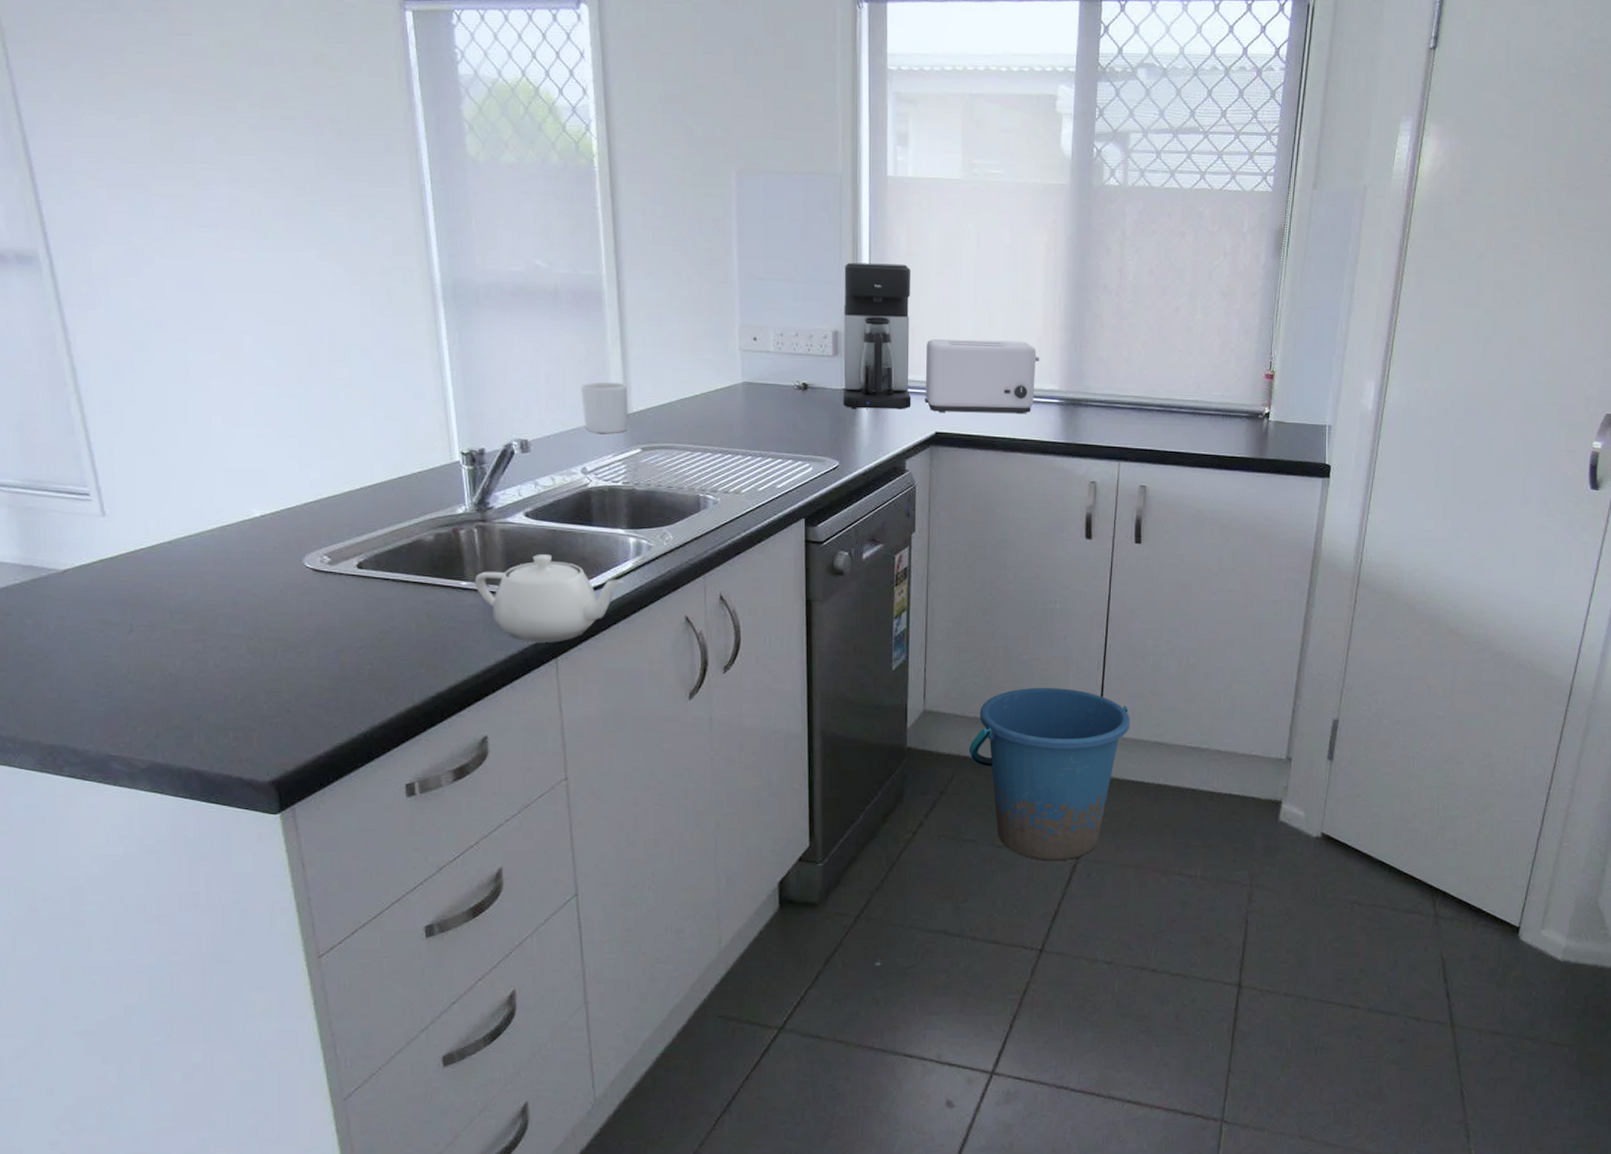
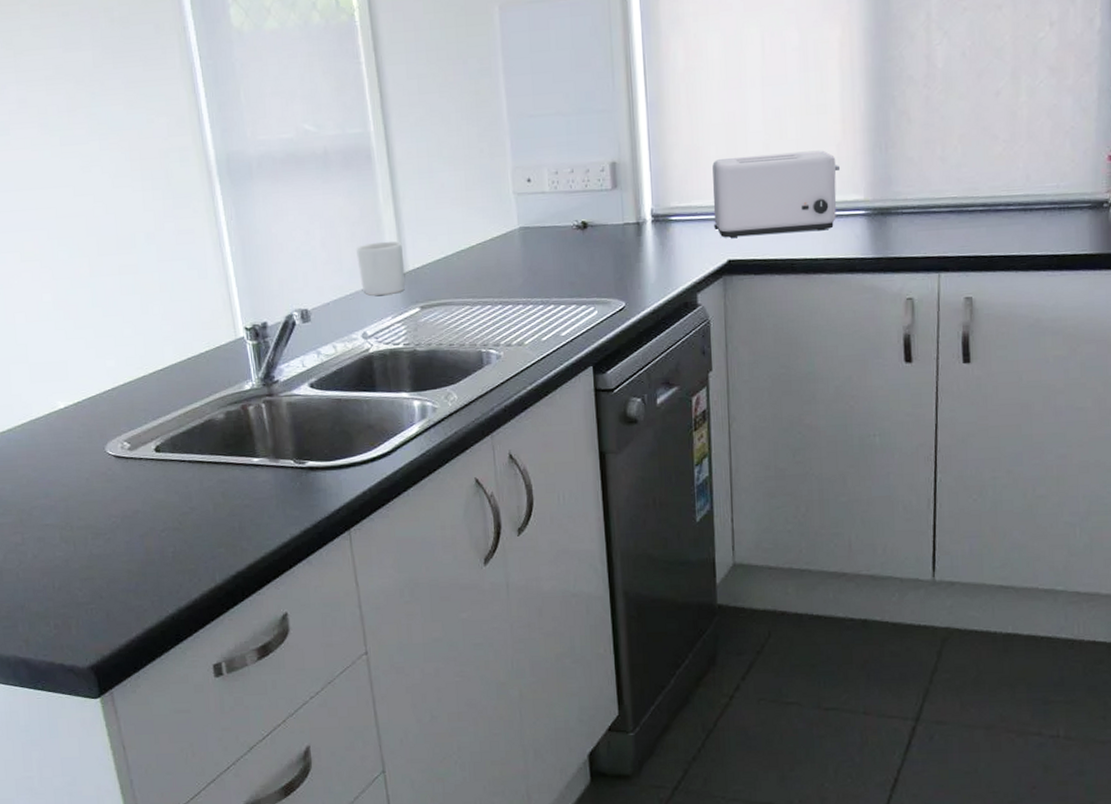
teapot: present [474,554,624,644] -> none [265,424,411,516]
coffee maker: present [843,262,912,410] -> none [618,81,700,244]
bucket: present [969,688,1130,861] -> none [786,531,970,724]

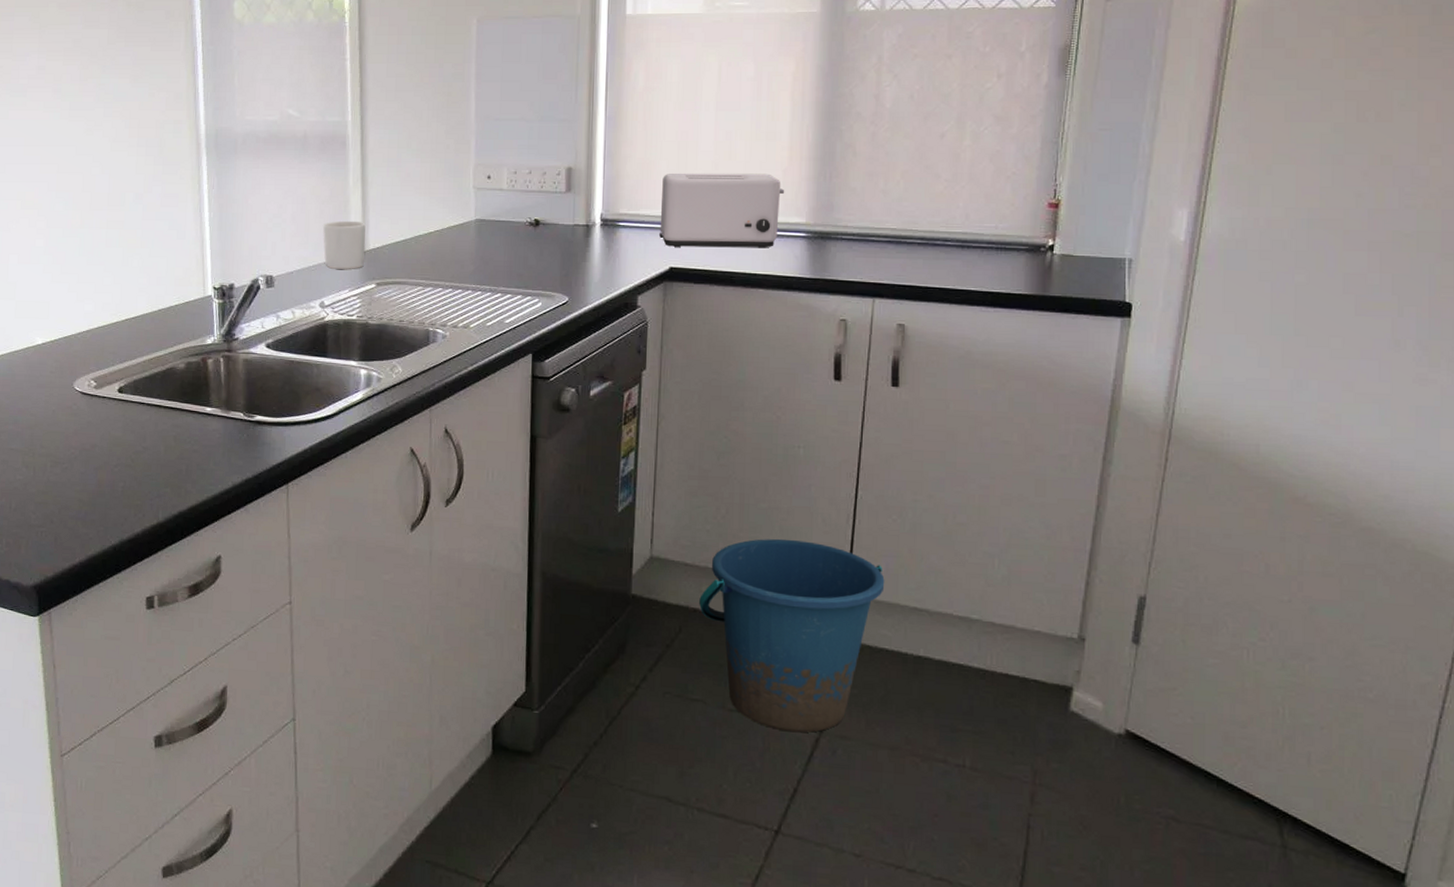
bucket: none [786,531,970,724] -> present [699,539,885,733]

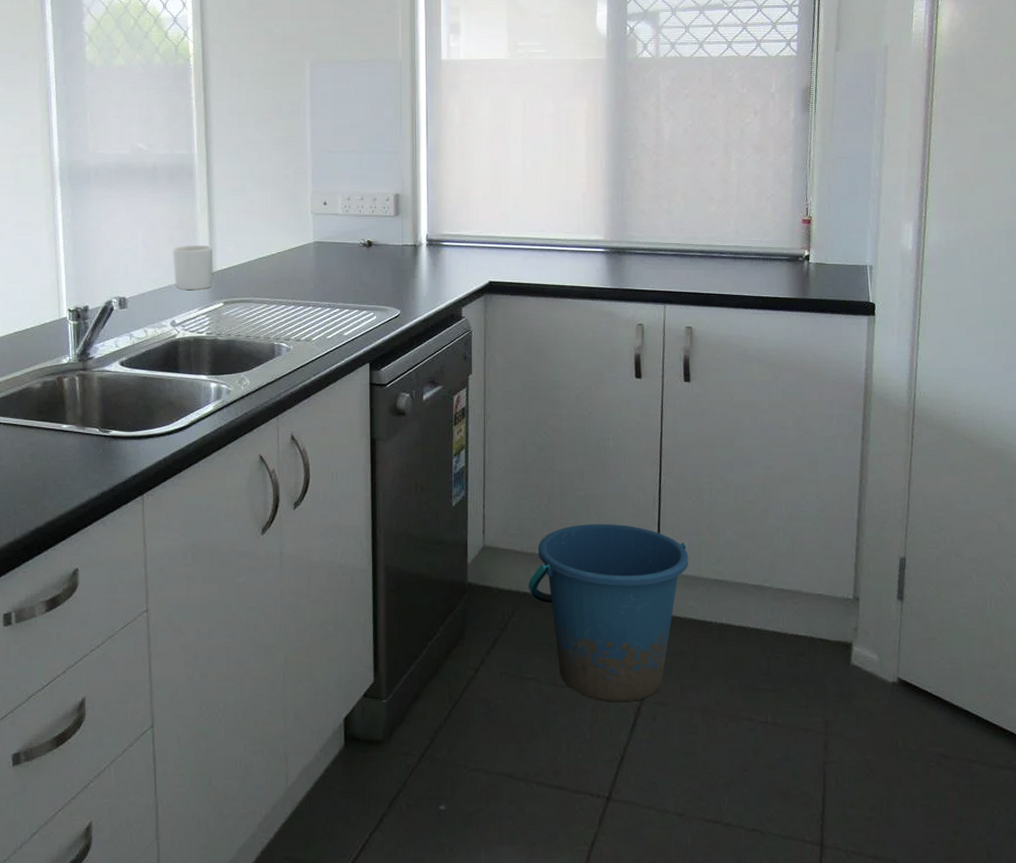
toaster: present [659,173,785,248] -> none [478,197,585,263]

